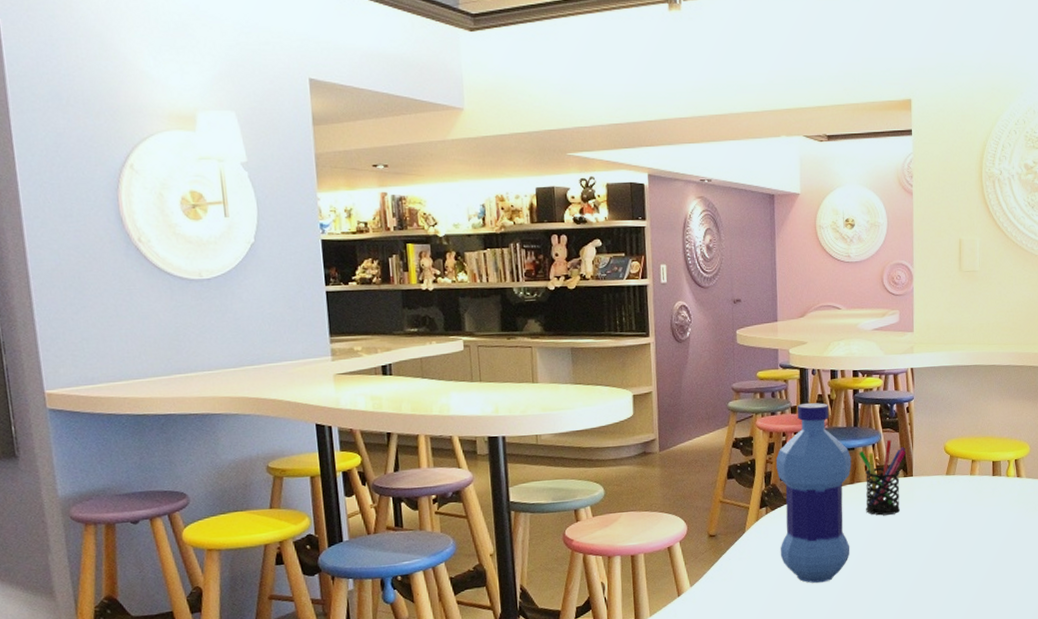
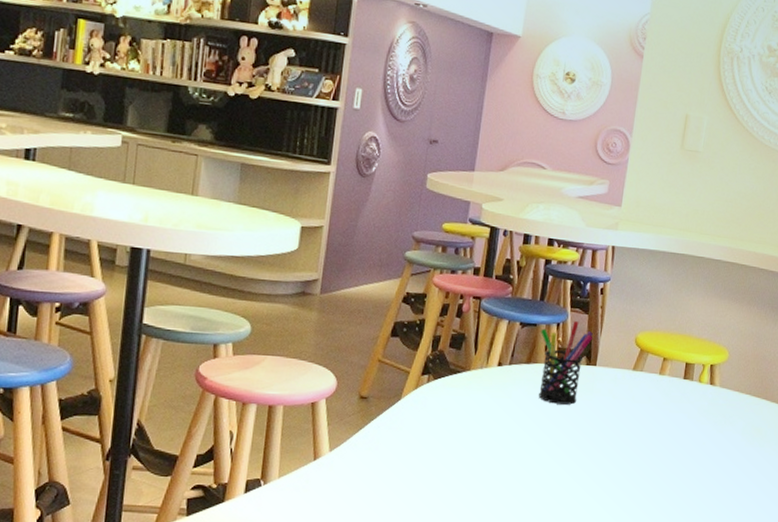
water bottle: present [775,402,852,583] -> none [435,265,532,470]

